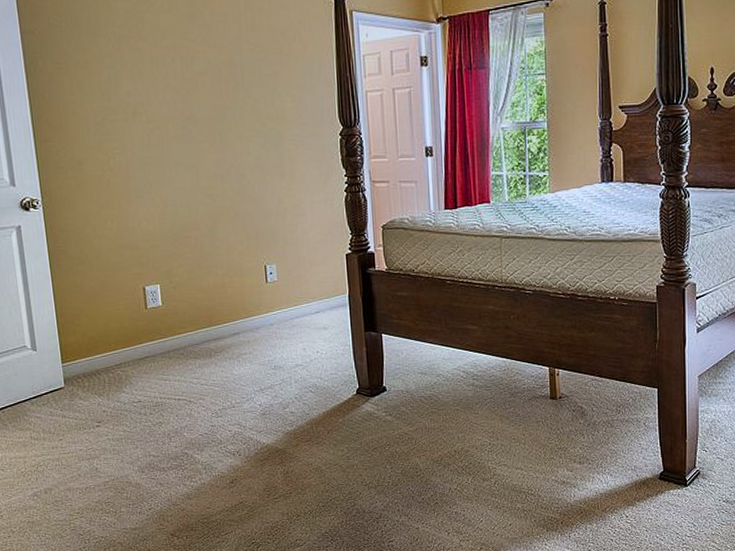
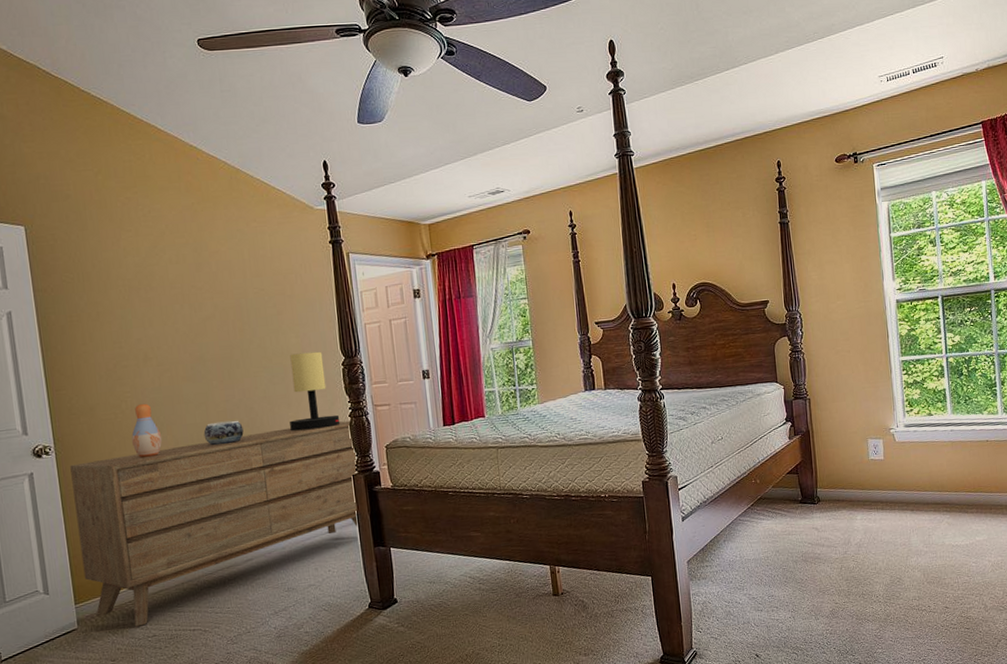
dresser: none [57,196,350,391] -> present [70,420,357,627]
vase: none [119,161,151,219] -> present [132,403,163,458]
decorative bowl: none [193,186,234,212] -> present [203,420,244,446]
table lamp: none [282,118,335,203] -> present [290,351,341,432]

